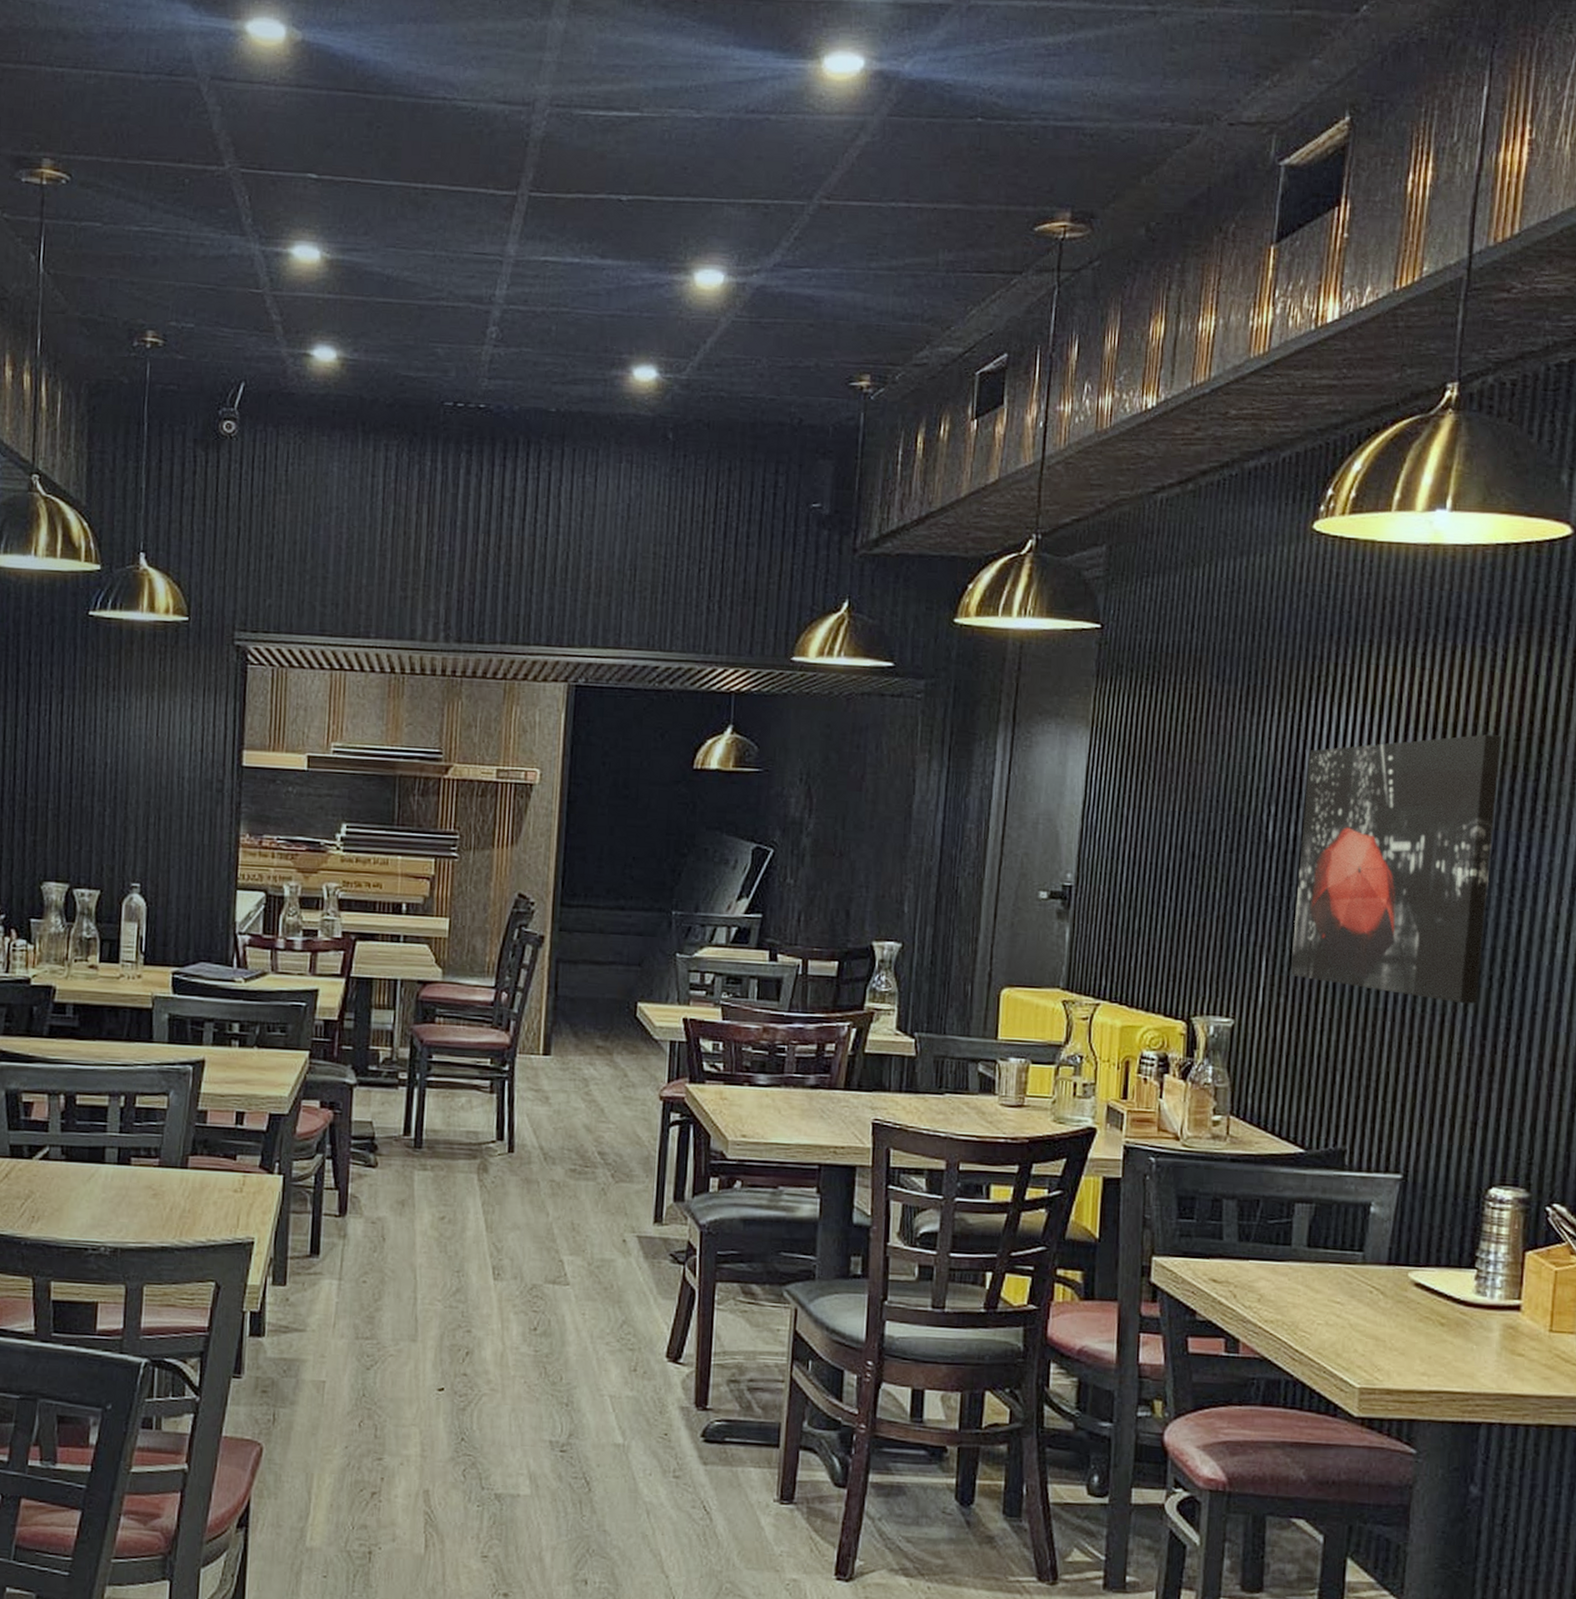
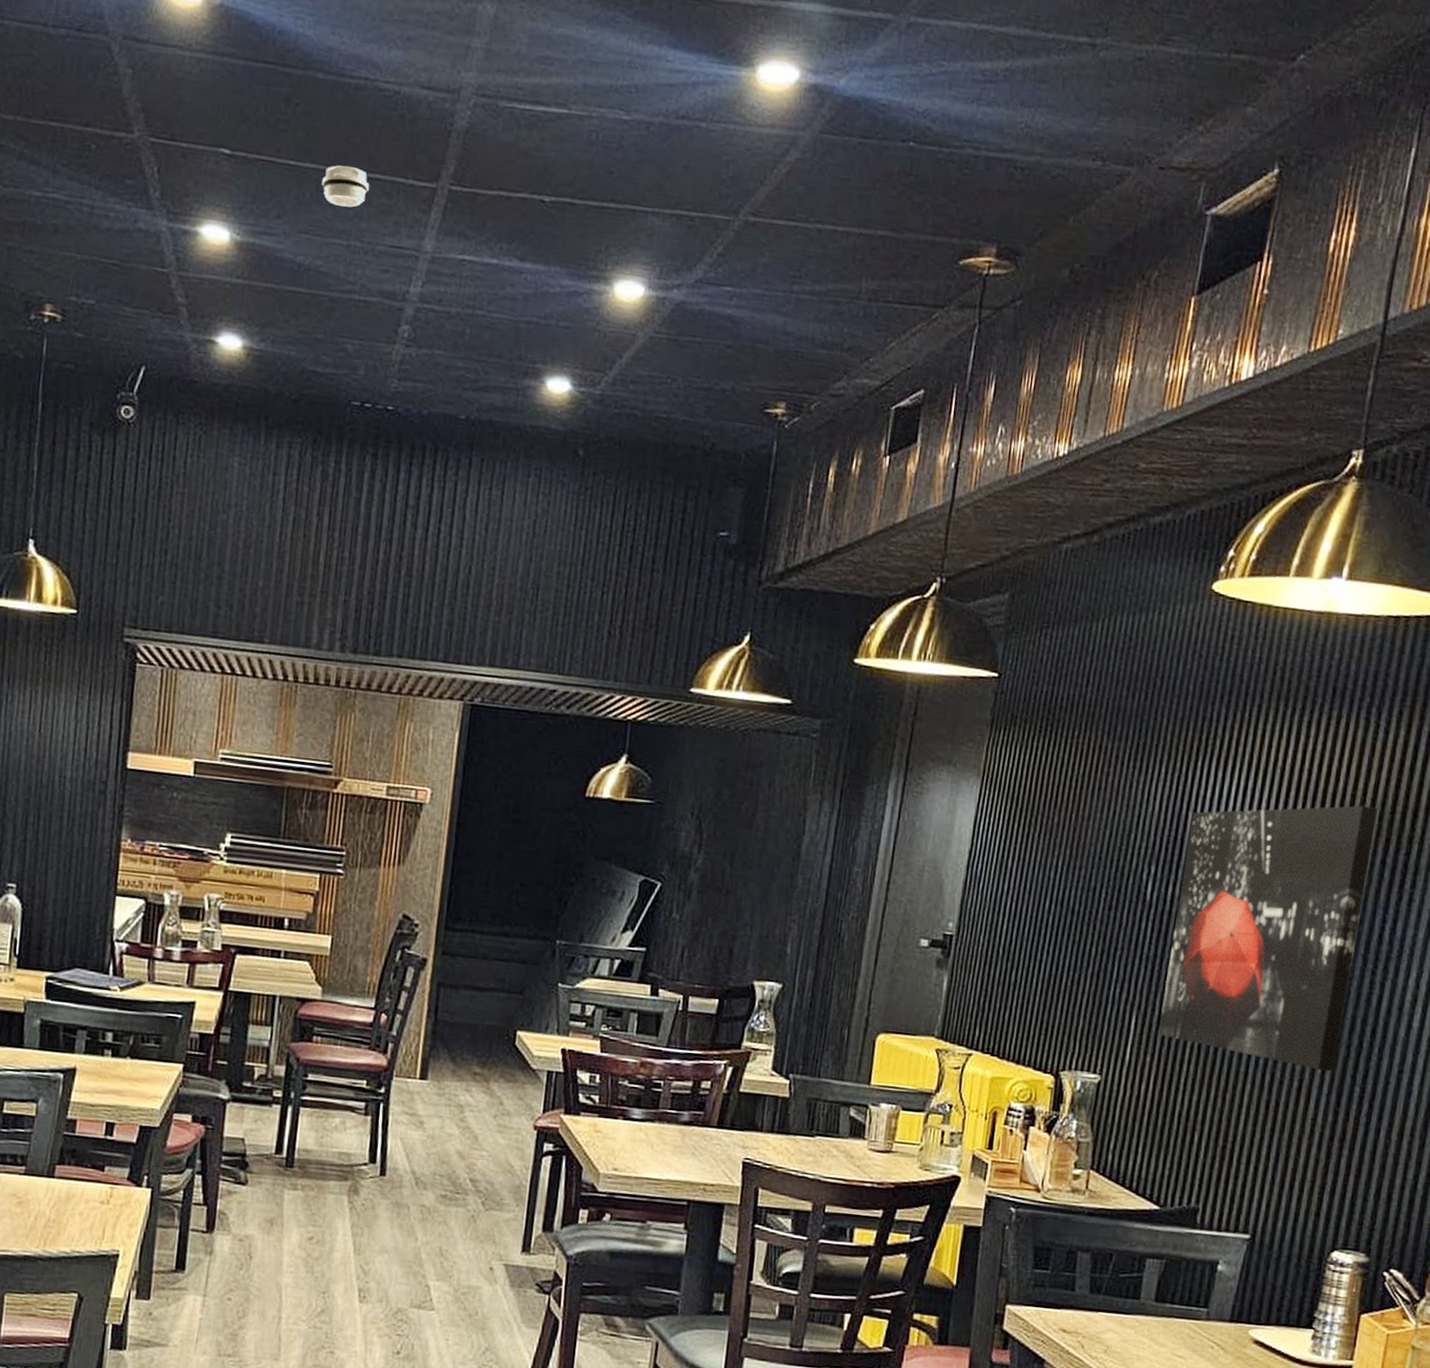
smoke detector: none [406,181,452,220] -> present [322,165,369,208]

